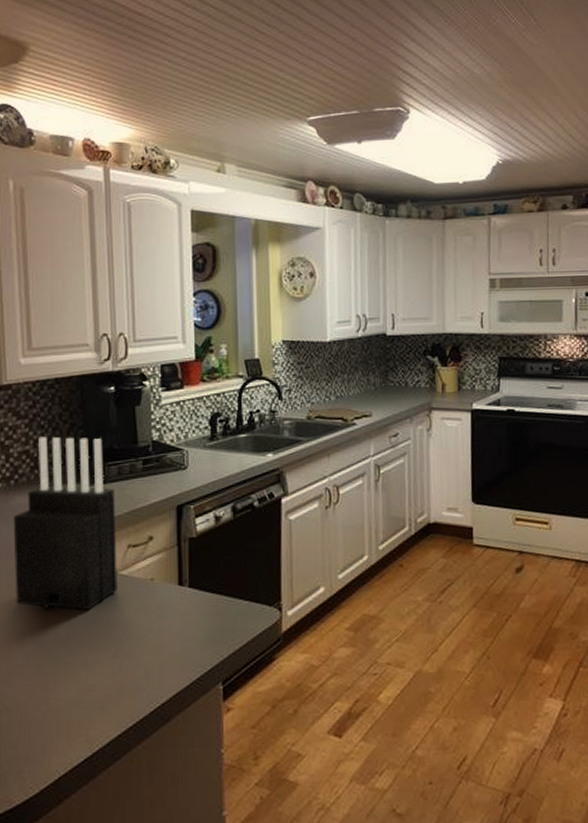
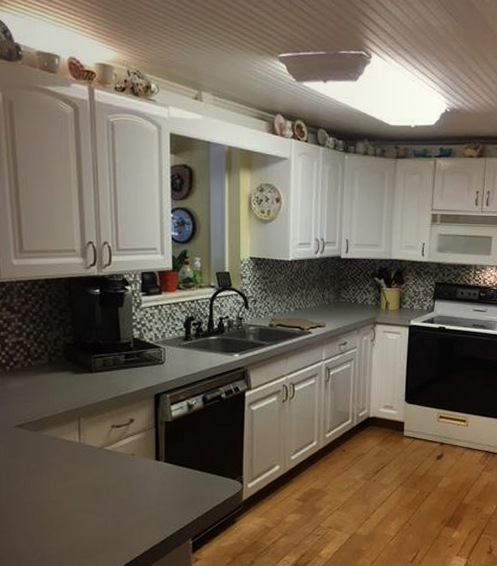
knife block: present [13,437,117,611] -> none [9,330,103,478]

